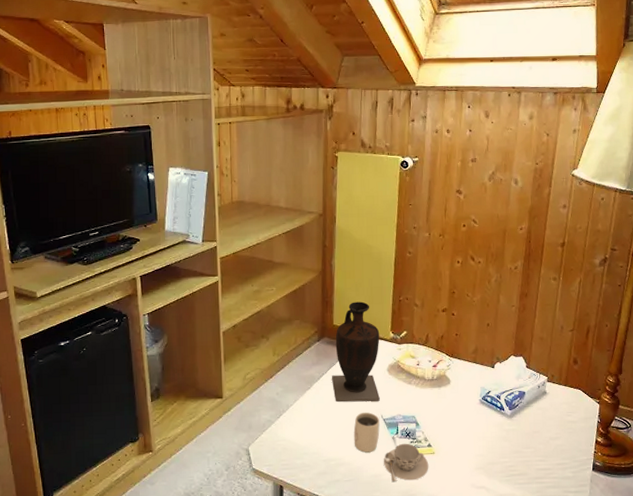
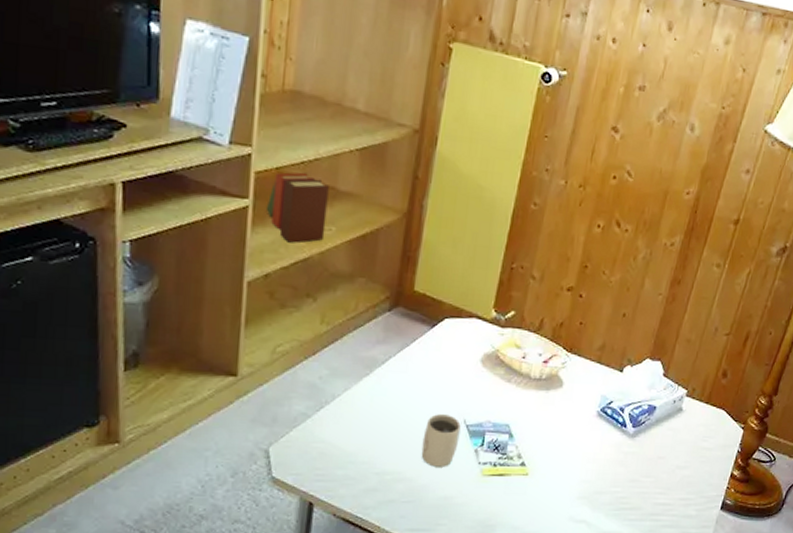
books: none [230,253,269,302] -> present [267,172,329,243]
vase: present [332,301,380,402] -> none [401,262,478,401]
teacup: present [384,443,429,481] -> none [459,458,519,507]

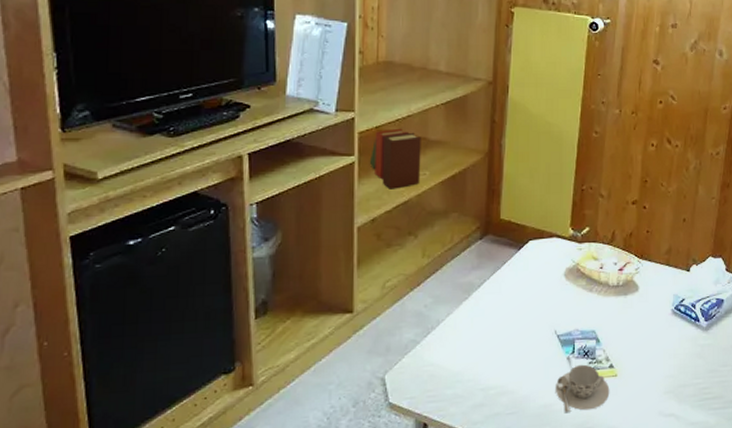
mug: present [421,414,461,467] -> none [520,327,552,378]
teacup: none [459,458,519,507] -> present [556,364,610,412]

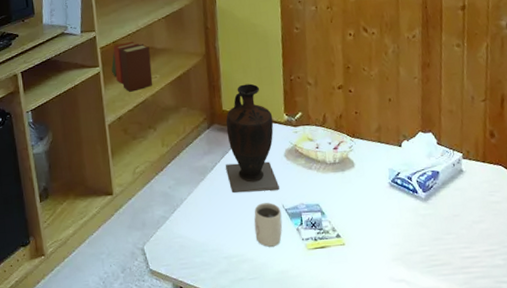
vase: none [496,190,557,315] -> present [226,83,279,193]
mug: none [520,327,552,378] -> present [254,202,283,247]
teacup: present [556,364,610,412] -> none [289,234,340,278]

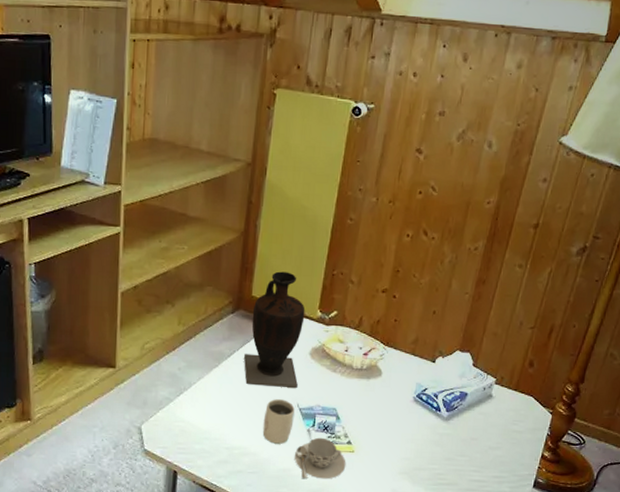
books: present [111,41,153,92] -> none [134,203,181,260]
teacup: none [289,234,340,278] -> present [295,437,346,479]

